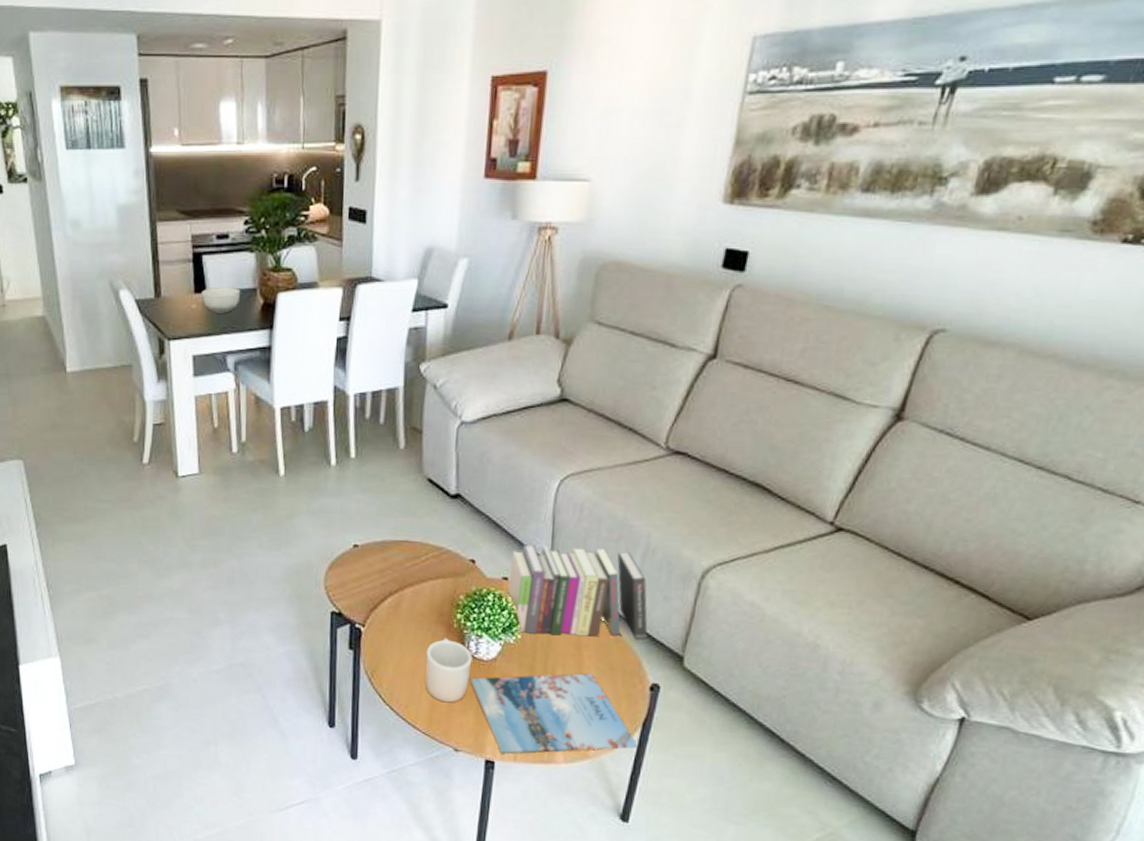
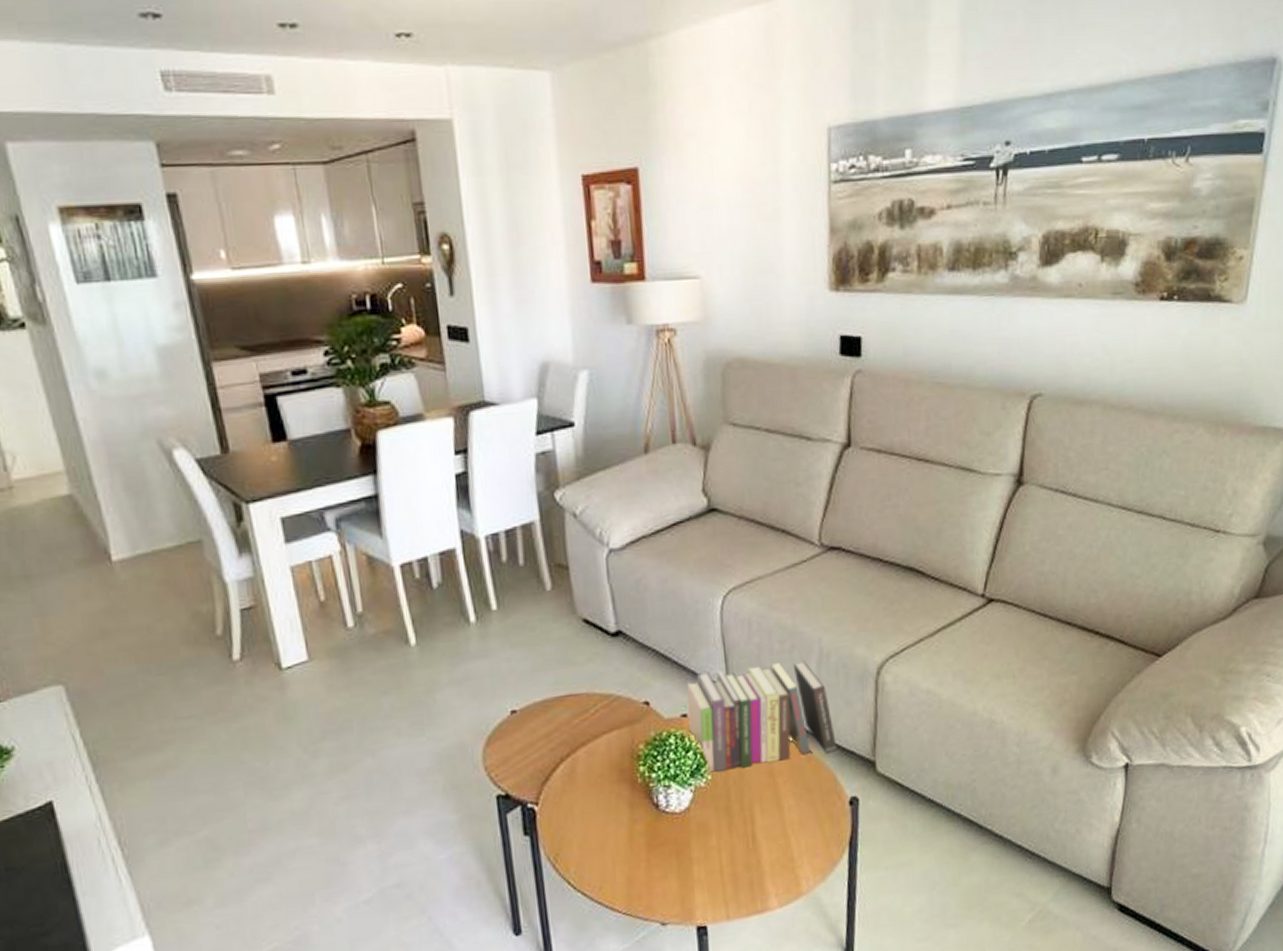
bowl: present [202,286,241,313] -> none [281,430,332,464]
mug: present [424,638,473,703] -> none [612,796,665,872]
magazine: present [470,673,638,754] -> none [666,800,848,915]

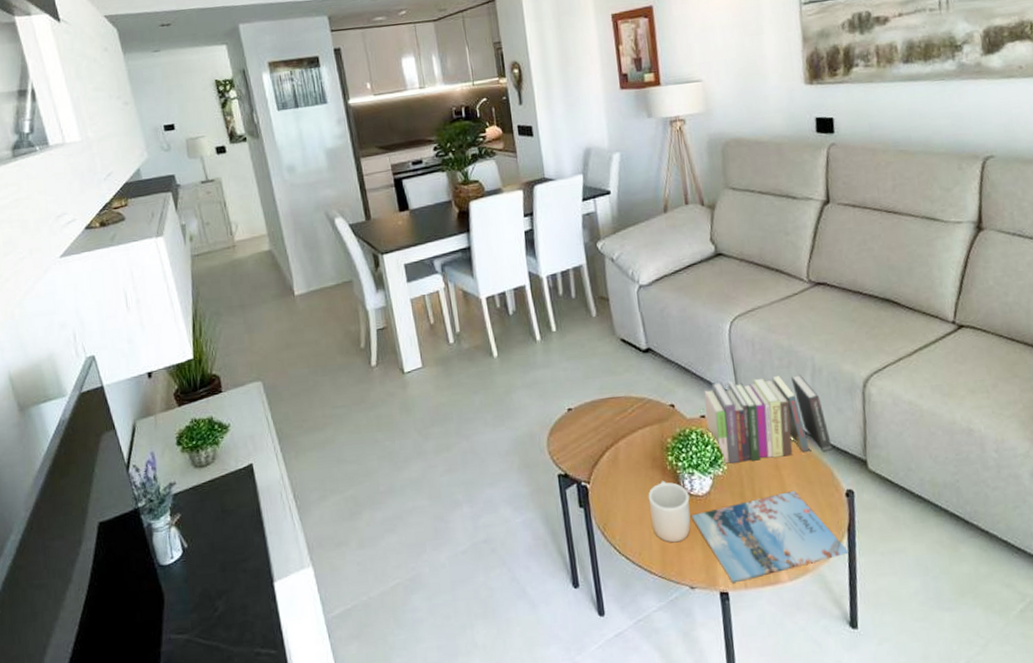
mug: none [612,796,665,872] -> present [648,480,691,543]
magazine: none [666,800,848,915] -> present [692,490,848,583]

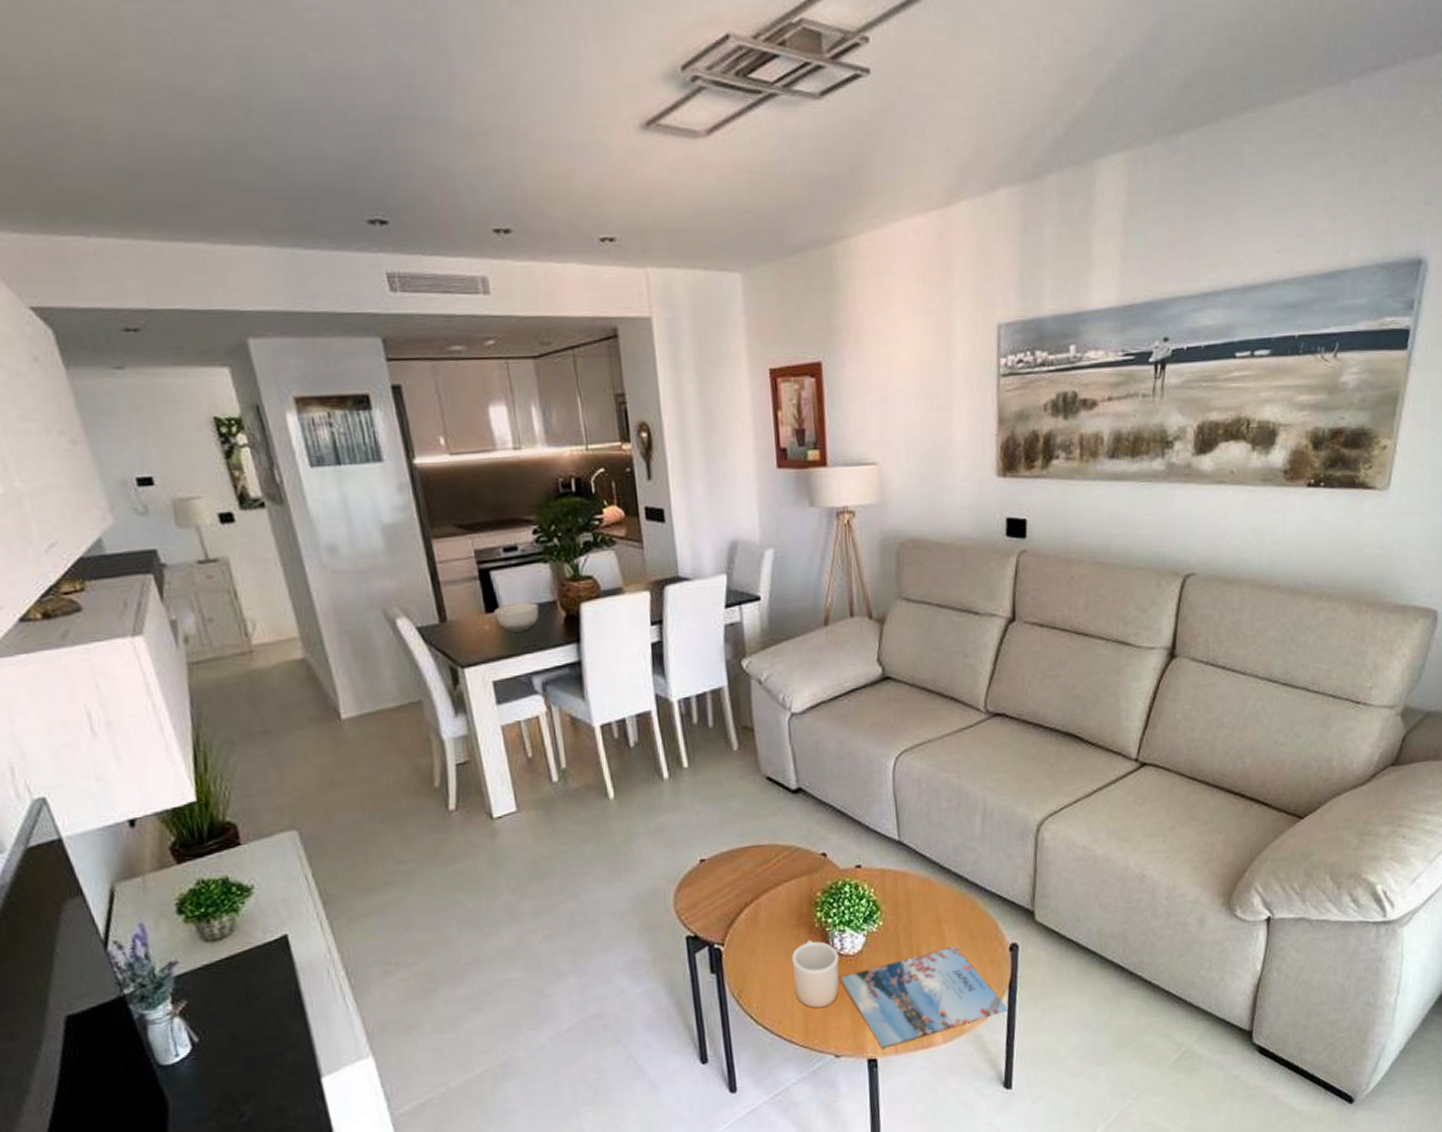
bowl: none [405,202,439,226] -> present [494,602,540,632]
books: present [704,375,832,464] -> none [861,818,999,920]

